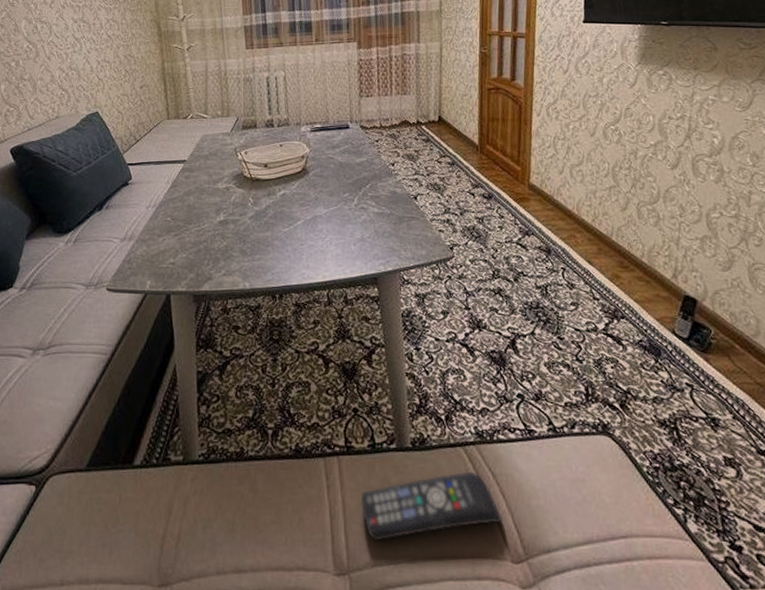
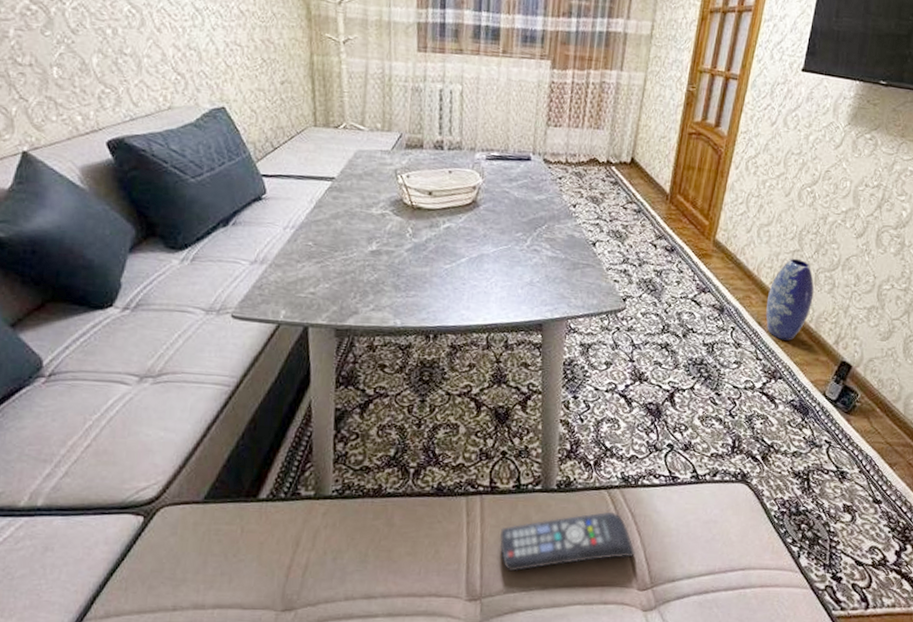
vase: none [592,194,640,278] -> present [765,258,815,341]

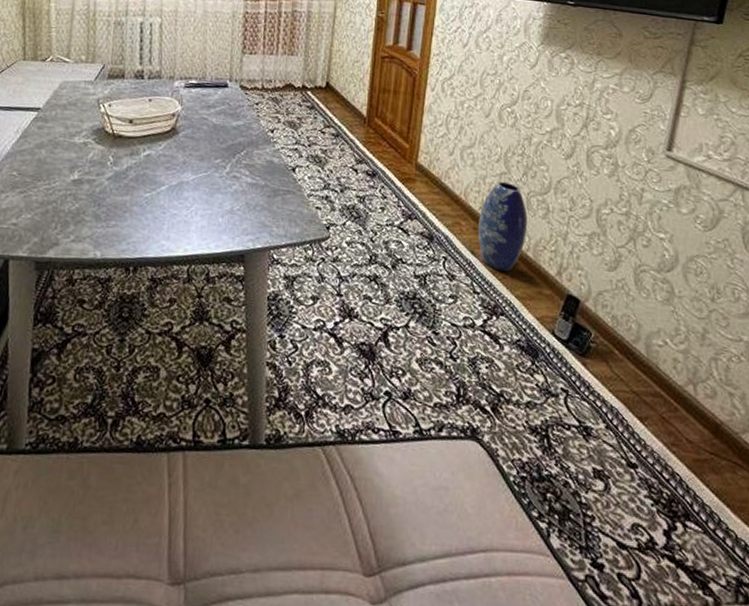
remote control: present [499,511,636,572] -> none [204,473,359,548]

